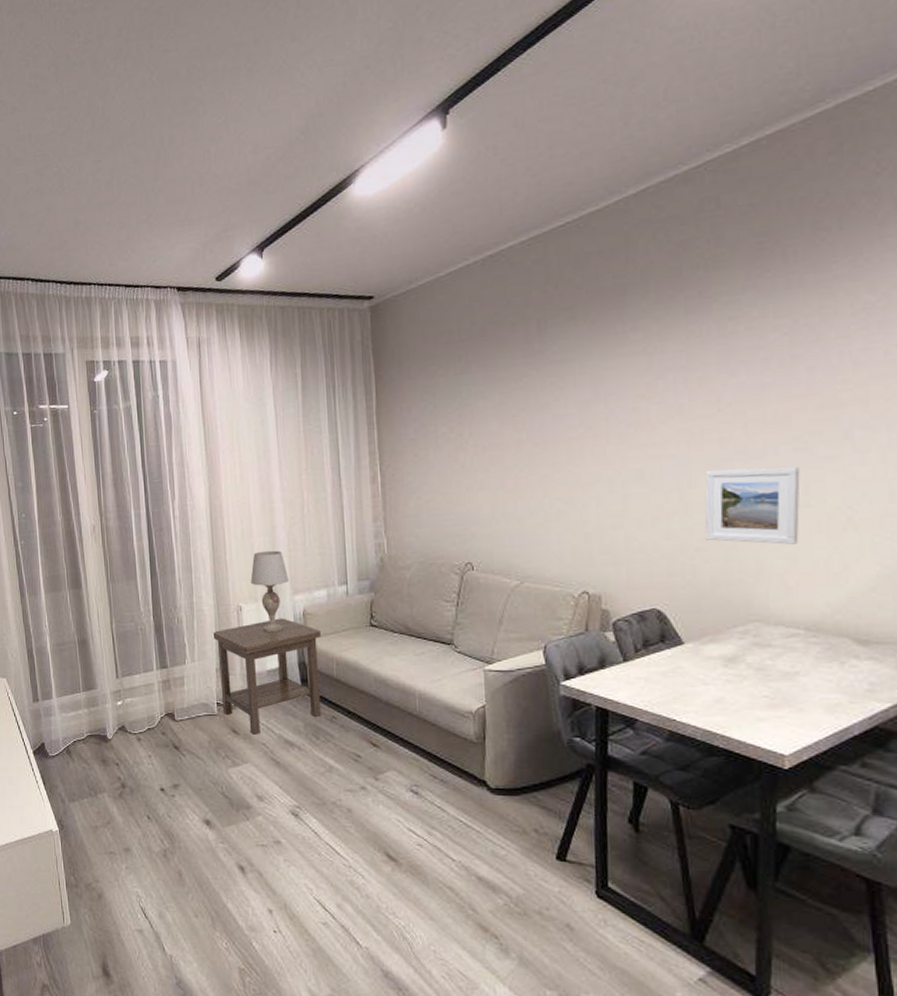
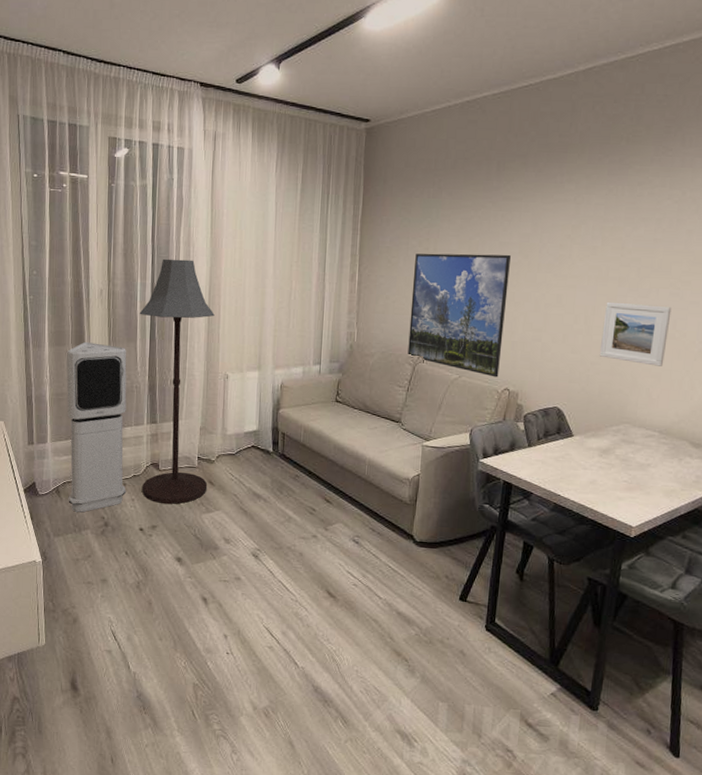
air purifier: none [63,584,142,774] -> present [66,342,127,513]
floor lamp: none [136,481,232,759] -> present [139,258,215,504]
side table: present [212,618,321,735] -> none [200,388,294,487]
table lamp: present [250,550,289,632] -> none [238,328,272,400]
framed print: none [447,428,572,579] -> present [408,253,511,378]

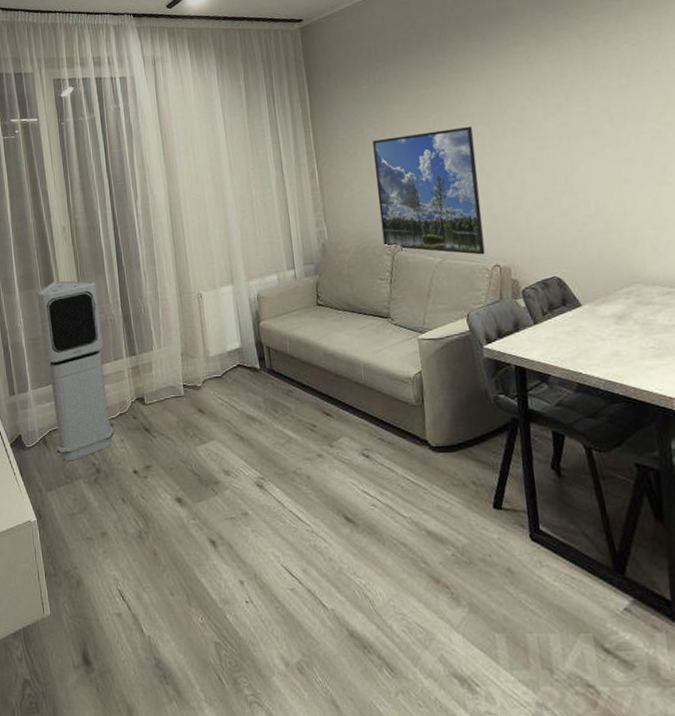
floor lamp: present [139,258,215,504] -> none [104,183,198,440]
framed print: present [599,301,672,366] -> none [584,152,663,217]

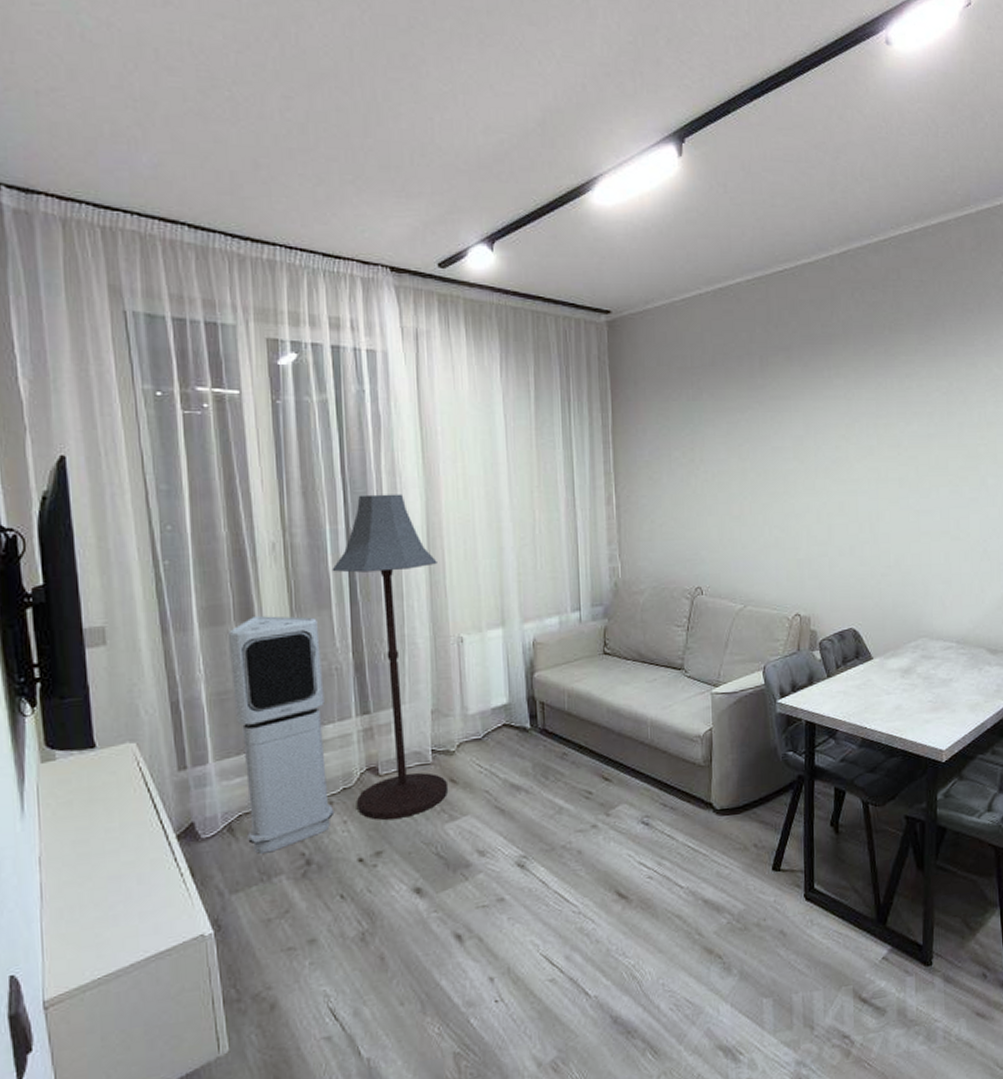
floor lamp: none [104,183,198,440] -> present [332,494,449,820]
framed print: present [372,126,485,255] -> none [680,460,787,603]

